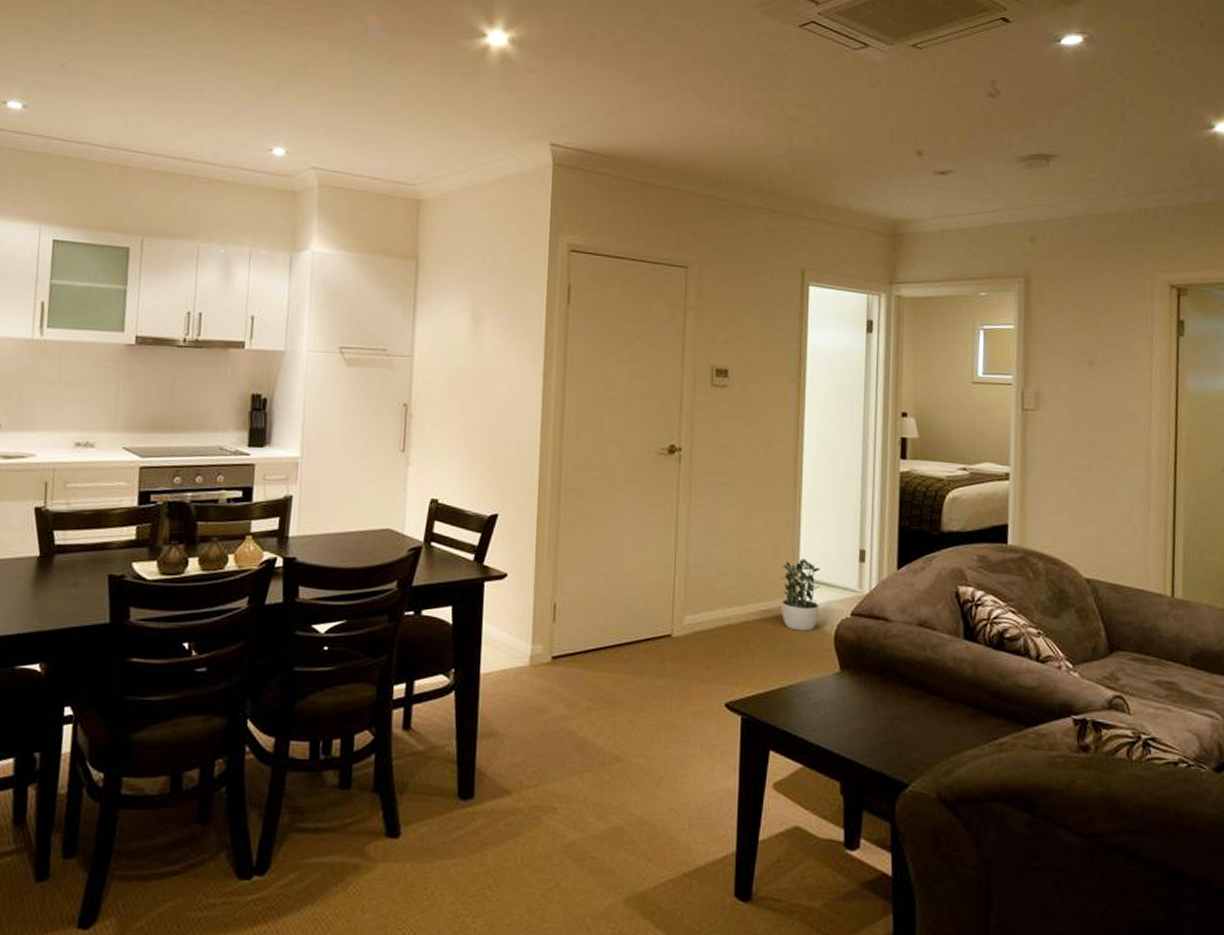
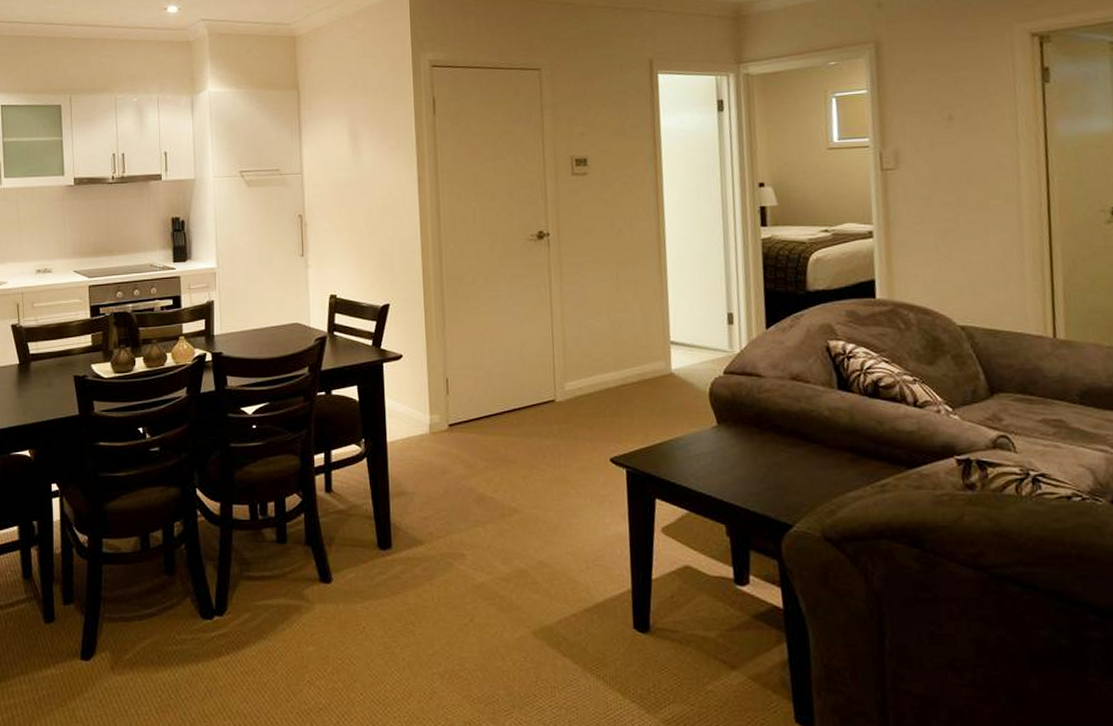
potted plant: present [780,558,821,631] -> none [652,325,693,391]

